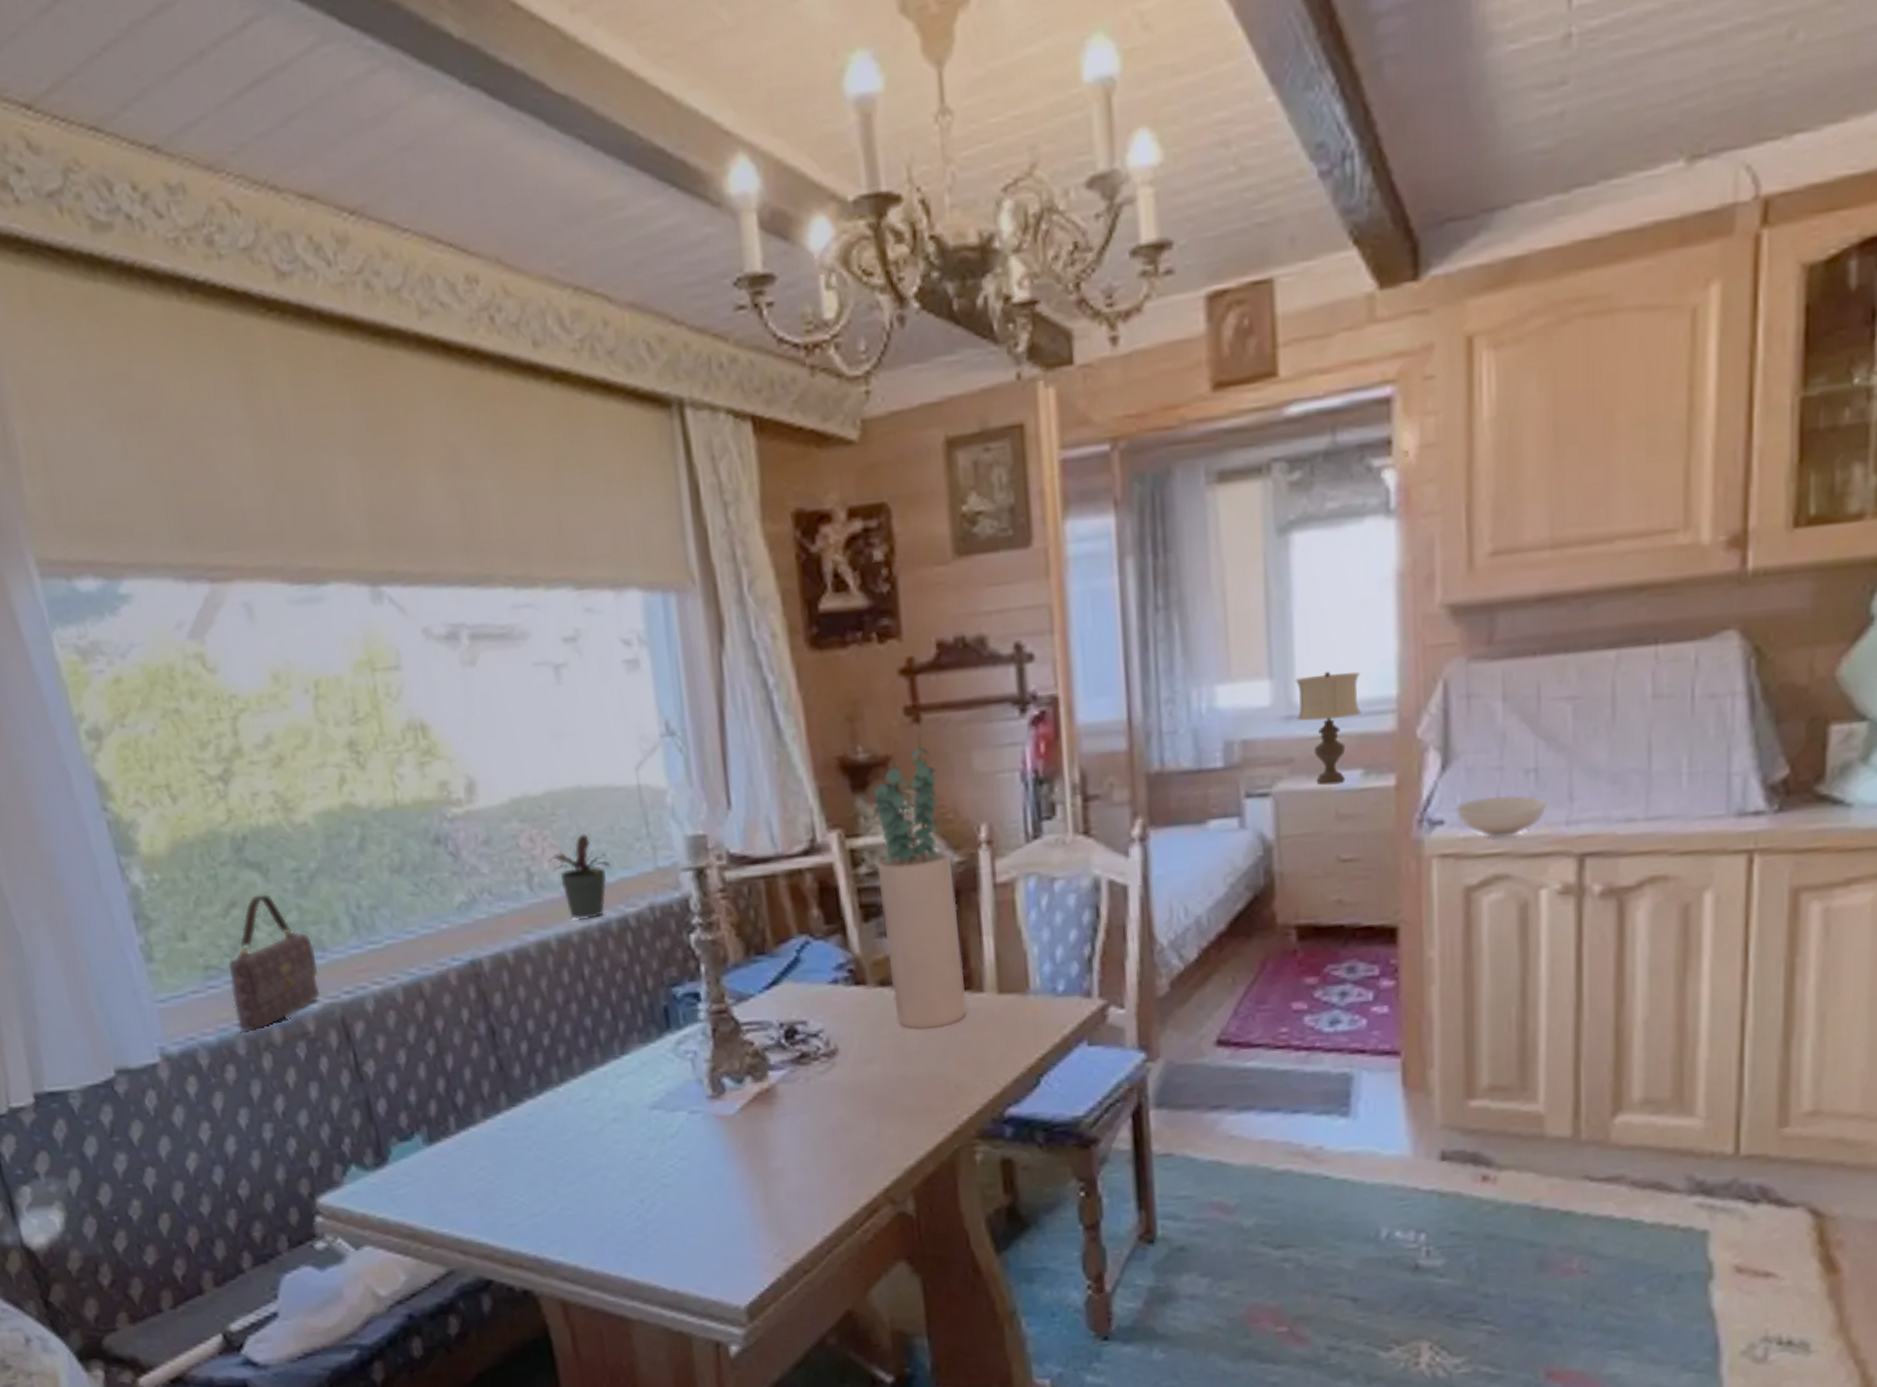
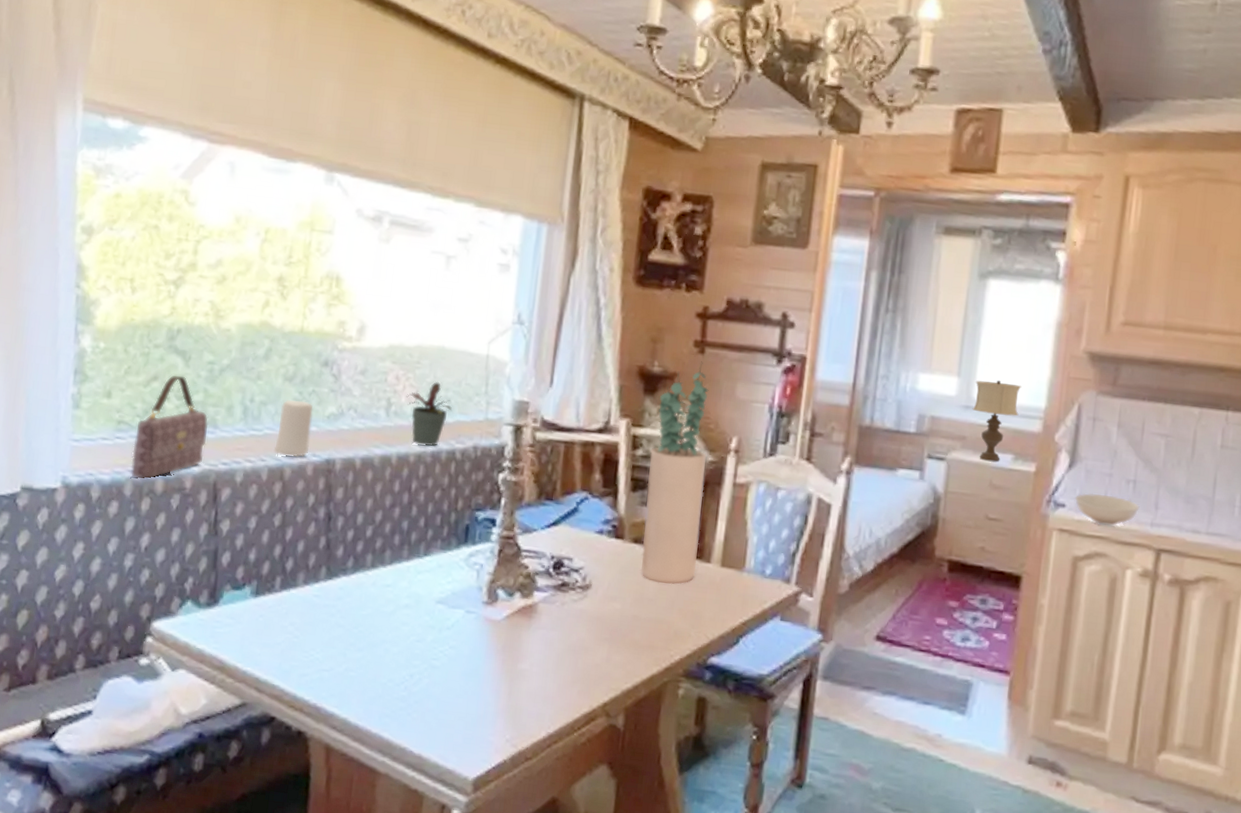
candle: none [397,893,445,968] -> present [273,399,313,458]

